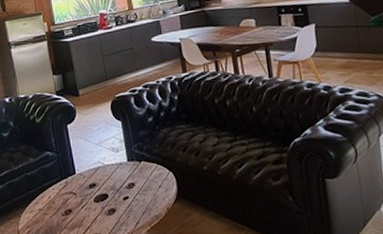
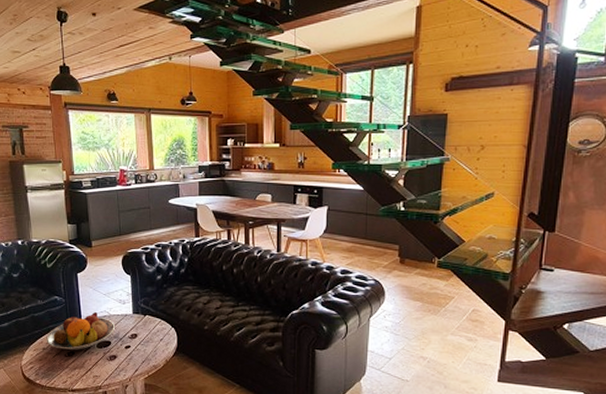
fruit bowl: none [41,164,111,208] -> present [46,312,115,350]

